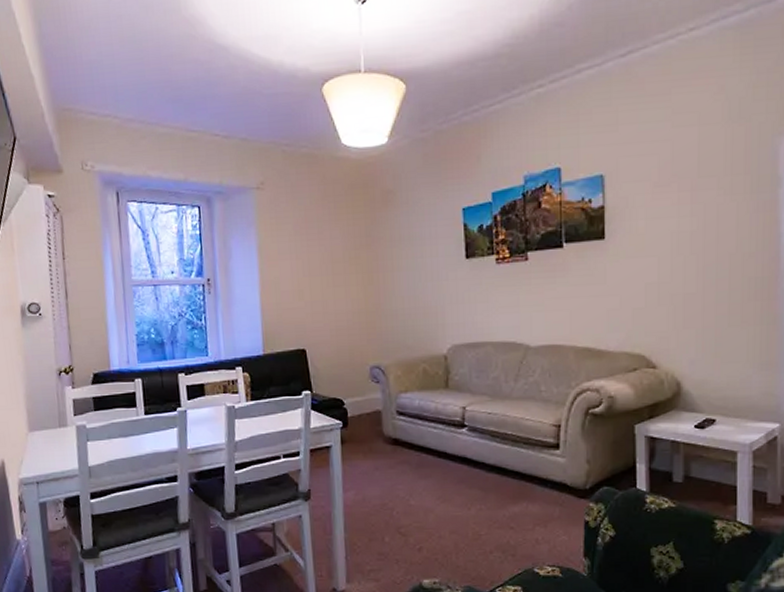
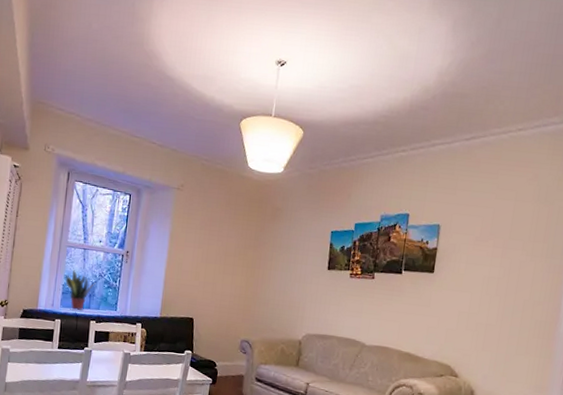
potted plant: none [137,312,177,363] -> present [65,269,96,310]

